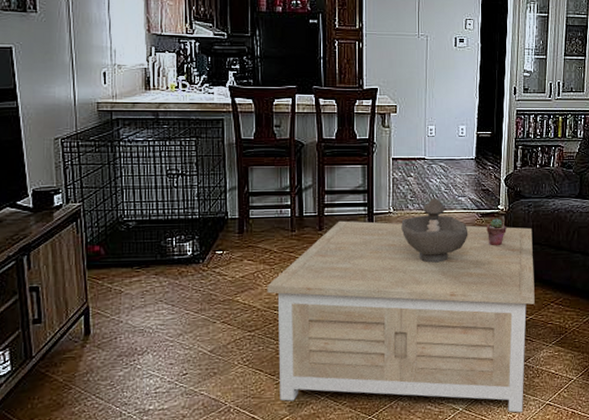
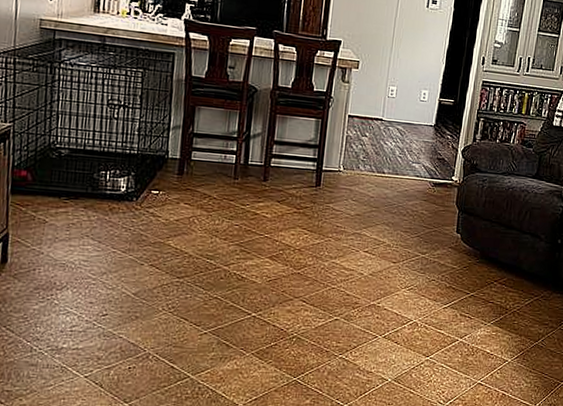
coffee table: present [267,220,535,413] -> none [201,173,484,390]
decorative bowl: present [401,198,468,263] -> none [349,161,419,228]
potted succulent: present [486,218,507,246] -> none [437,189,458,218]

